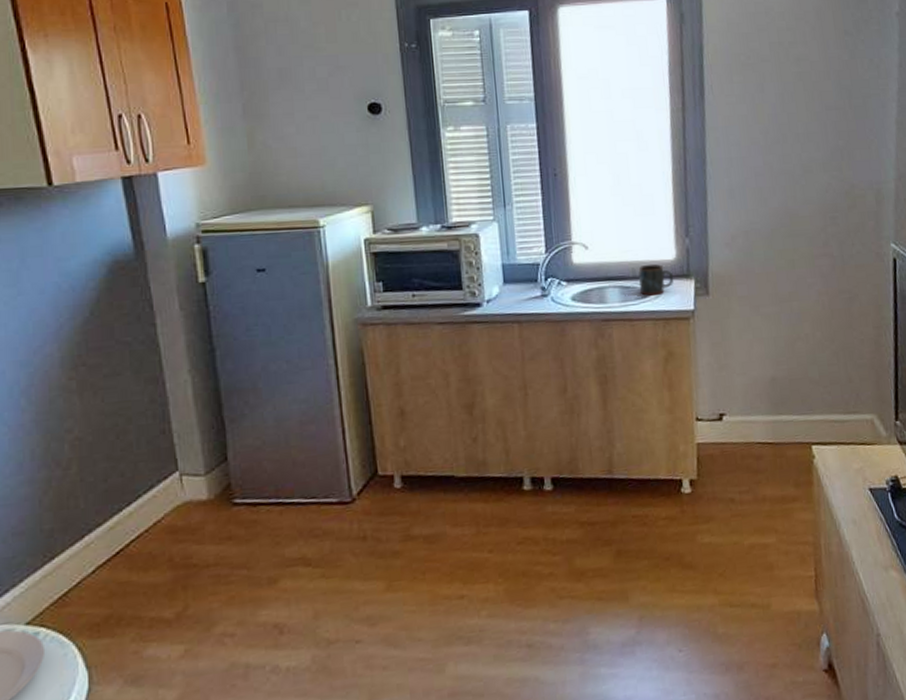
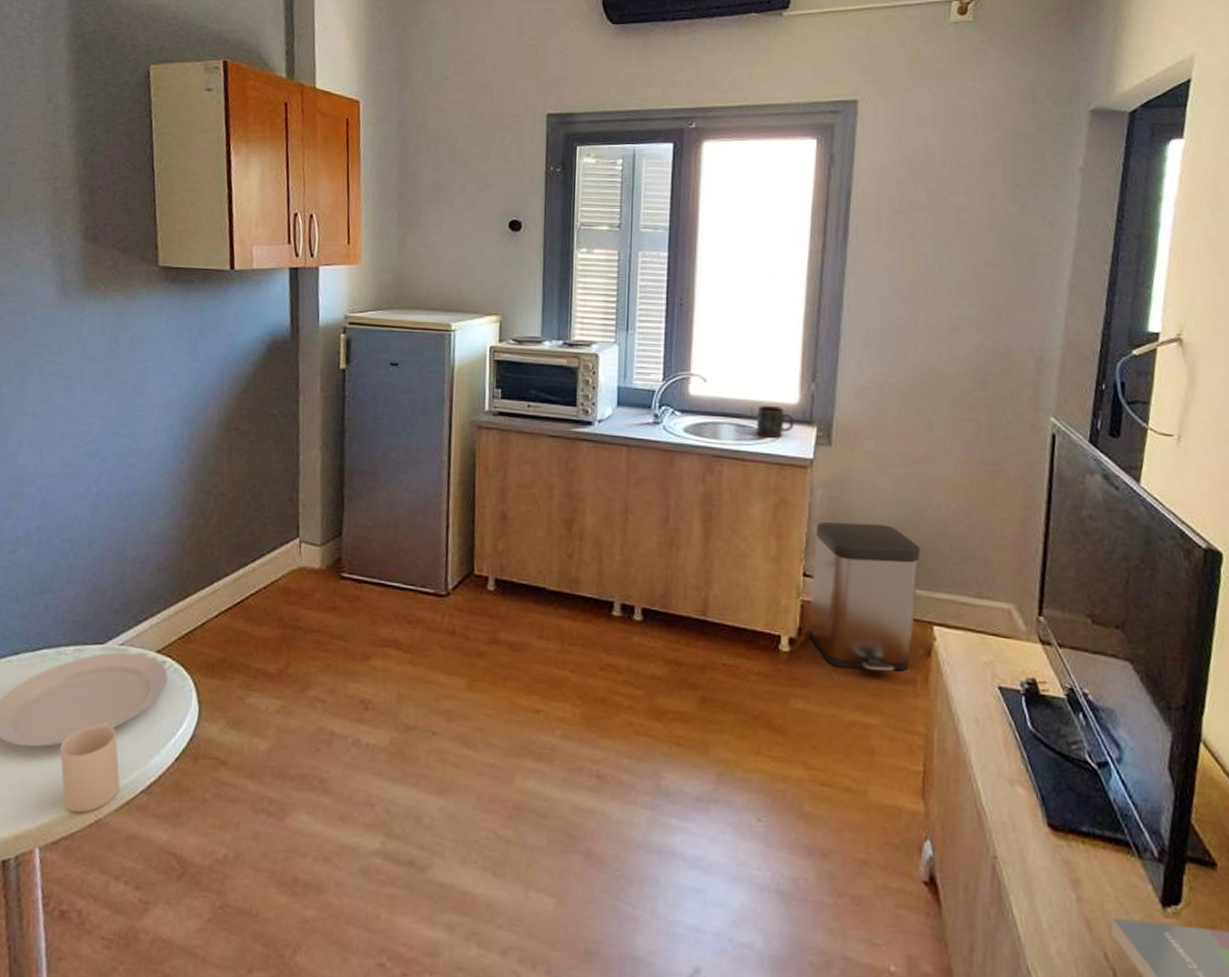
pedal bin: none [703,361,796,499] -> present [809,522,921,672]

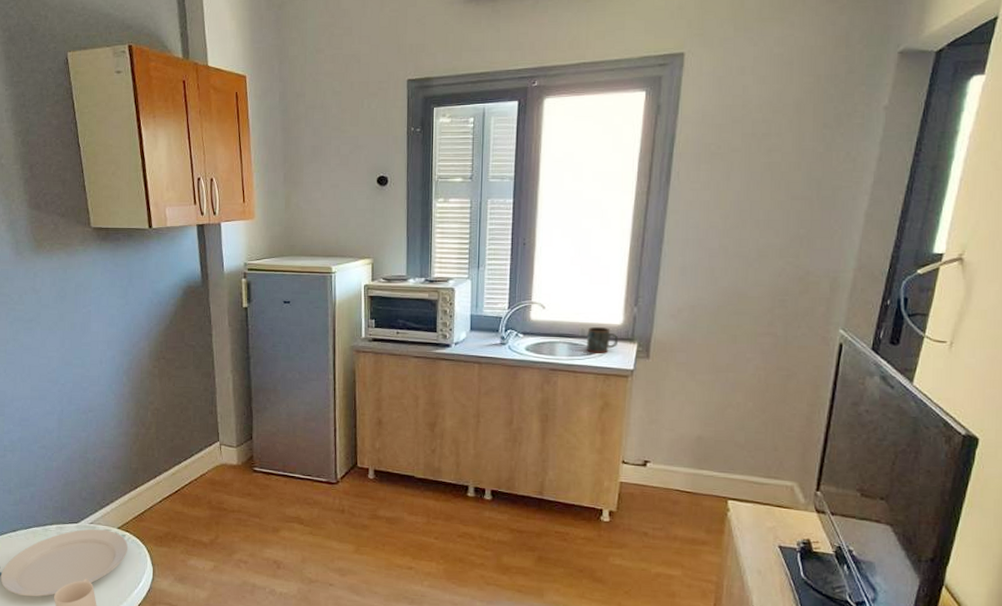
pedal bin: present [809,522,921,672] -> none [626,420,721,536]

